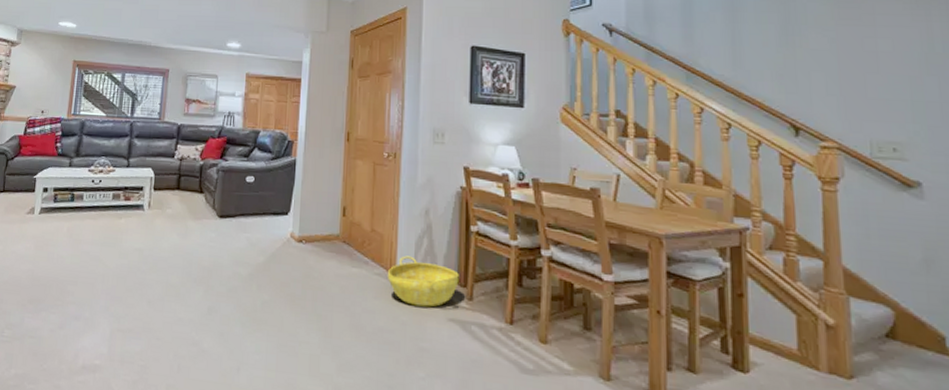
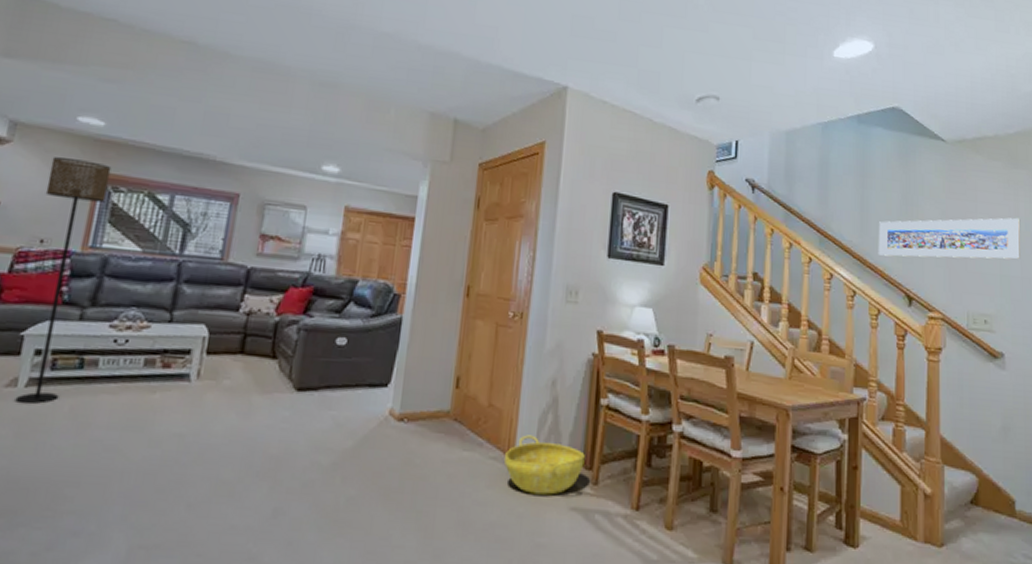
floor lamp: none [33,52,83,226] -> present [15,157,112,405]
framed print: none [754,39,938,88] -> present [878,217,1021,259]

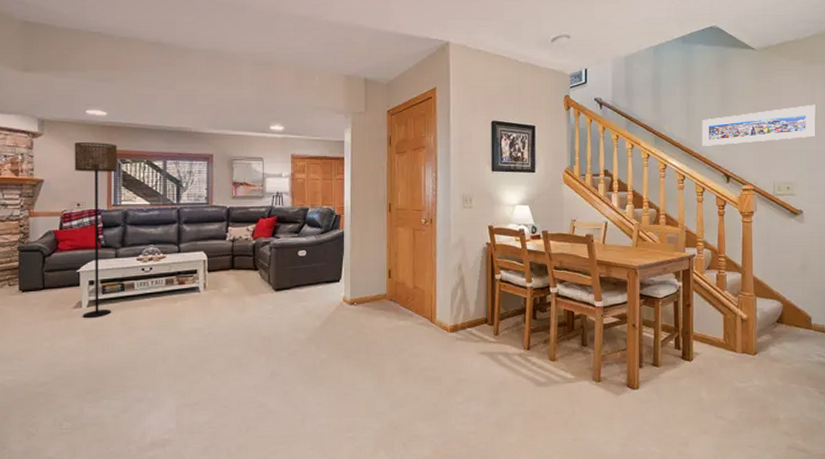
basket: present [503,435,585,495] -> none [428,305,487,346]

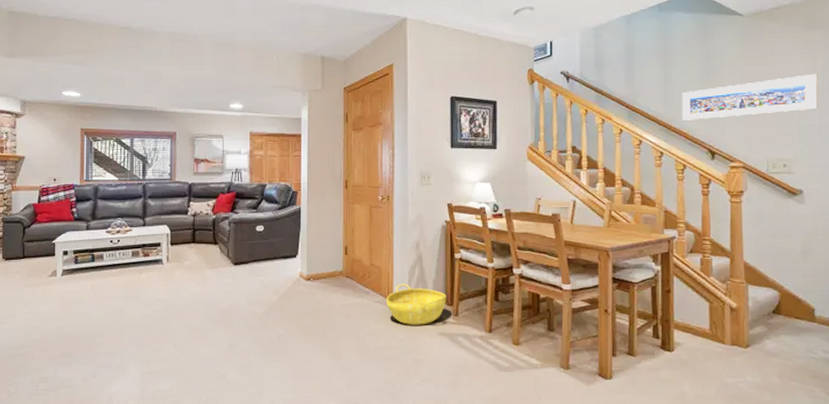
floor lamp: present [74,142,118,319] -> none [51,122,90,287]
basket: none [428,305,487,346] -> present [385,284,446,325]

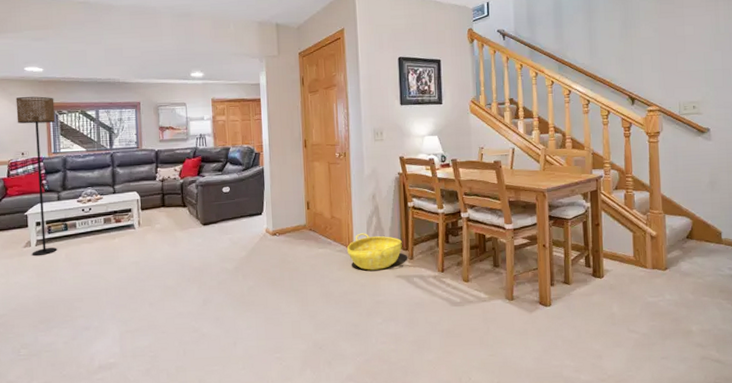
floor lamp: none [51,122,90,287] -> present [15,96,56,257]
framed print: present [681,73,818,120] -> none [605,23,721,71]

